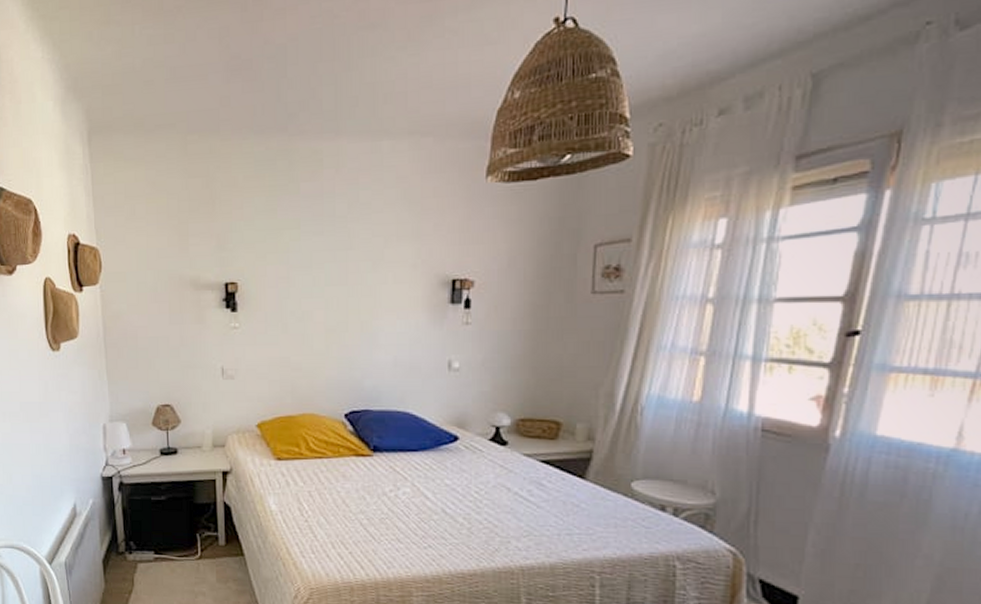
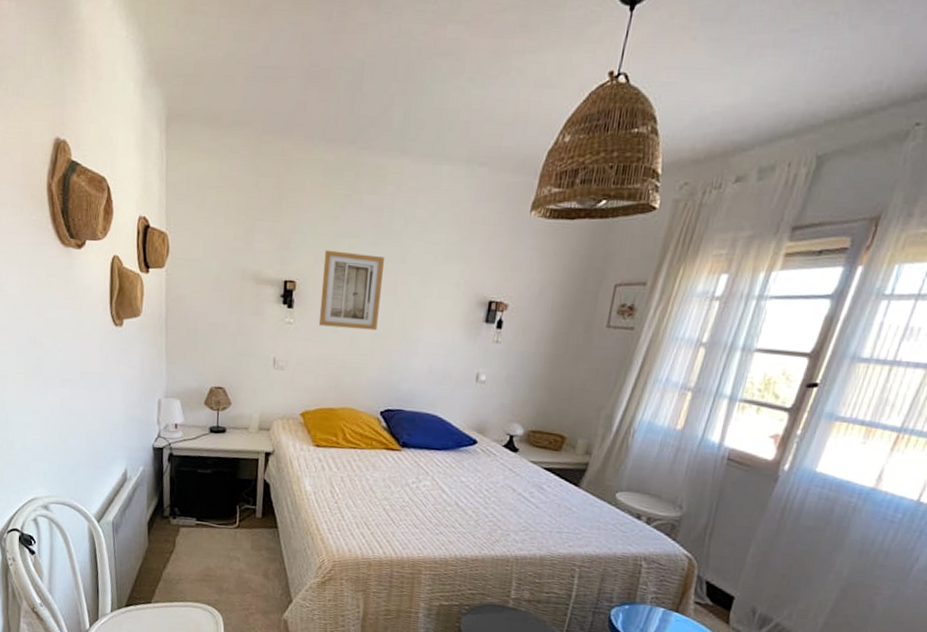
wall art: none [265,245,332,327] -> present [318,250,385,331]

